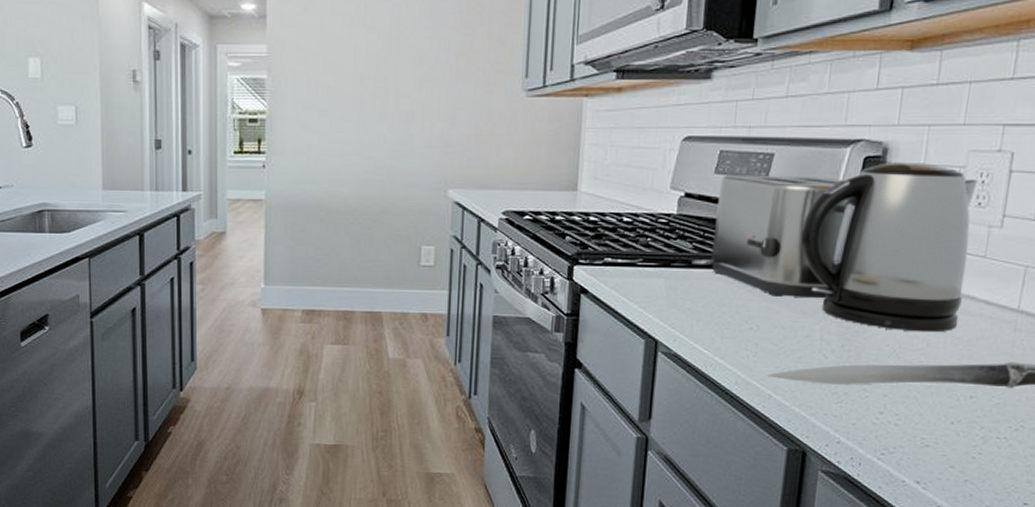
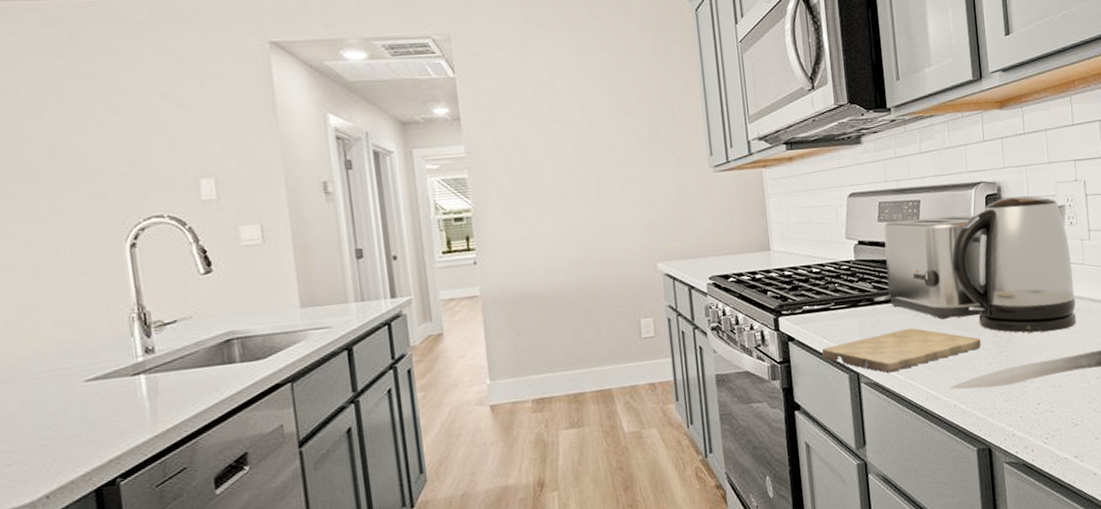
cutting board: none [617,300,819,345] -> present [821,327,981,372]

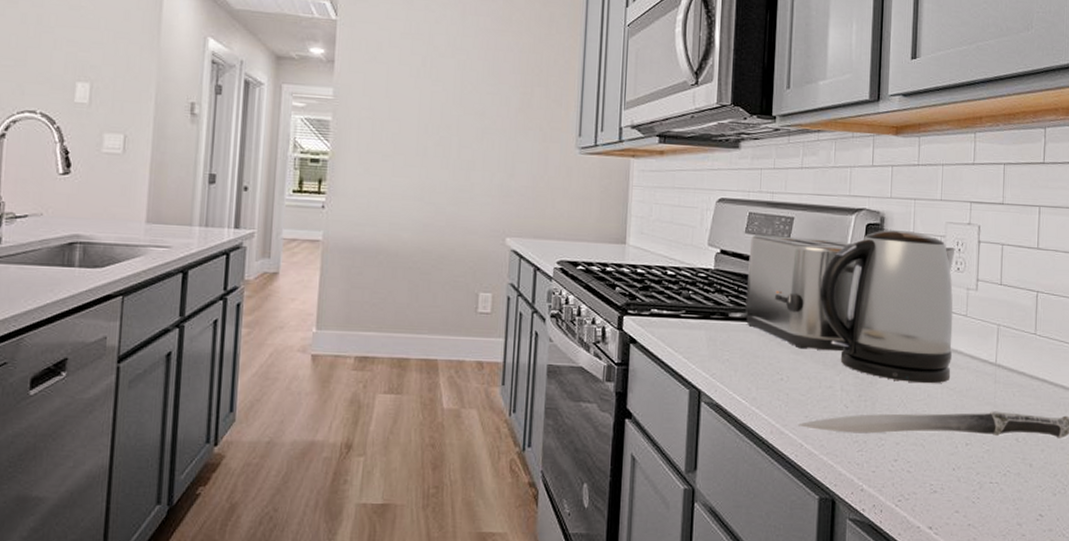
cutting board: present [821,327,981,372] -> none [663,351,839,395]

